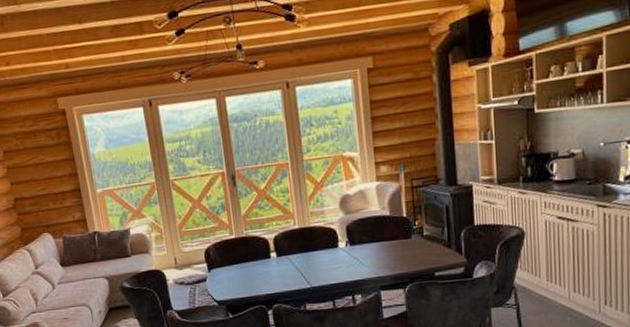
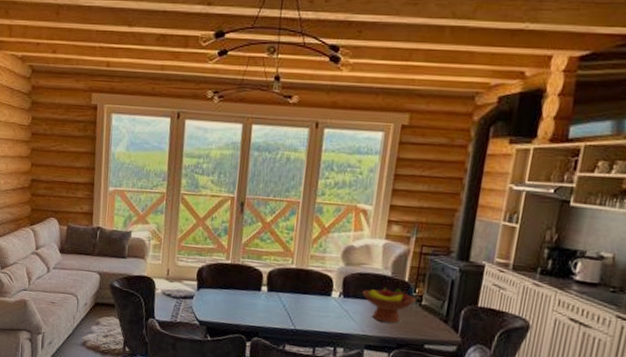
fruit bowl: none [367,225,418,261] -> present [362,287,417,323]

